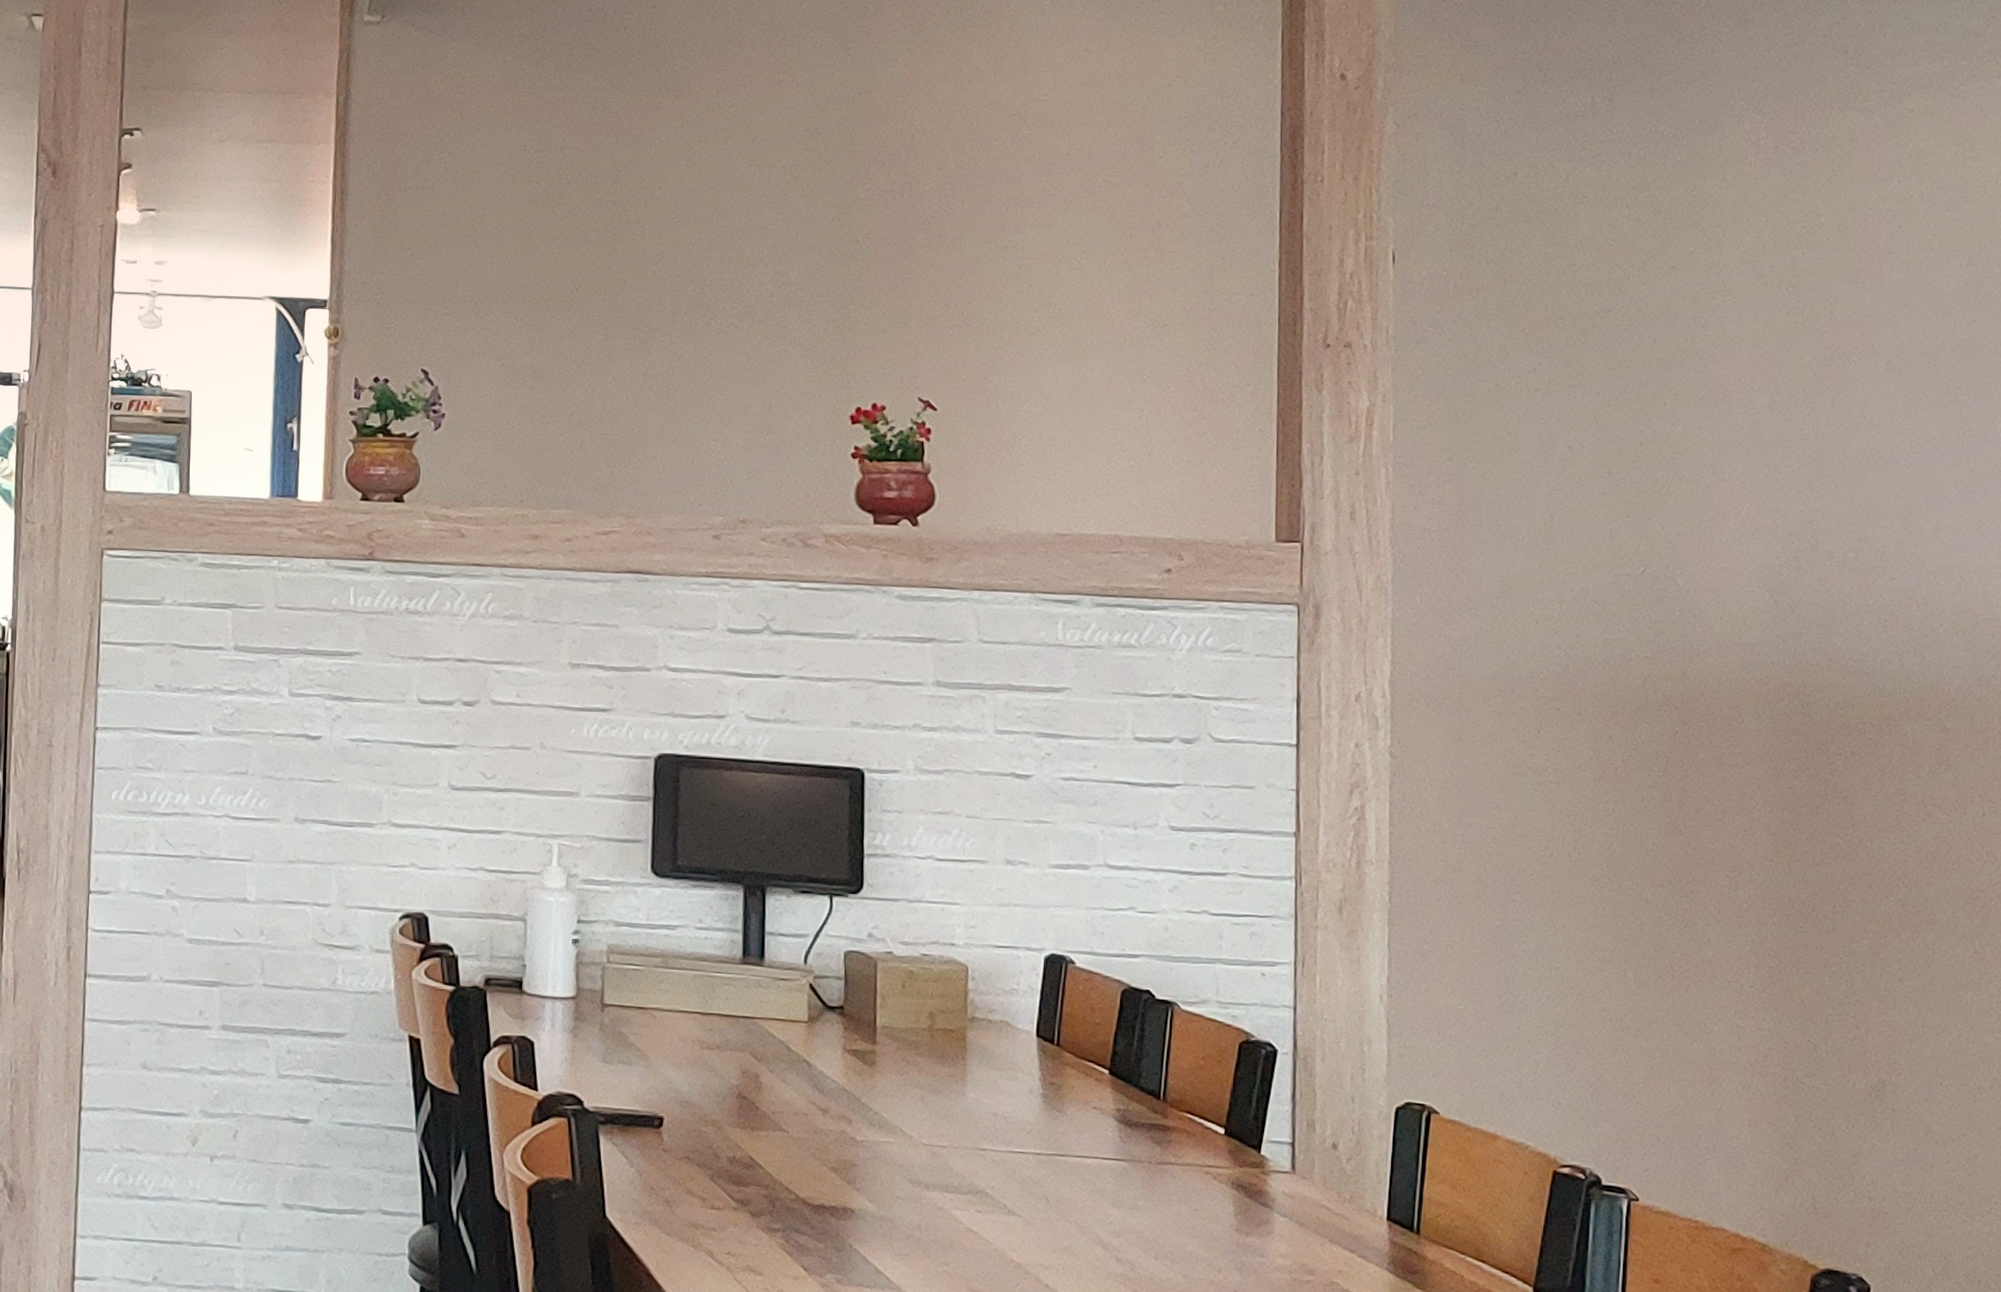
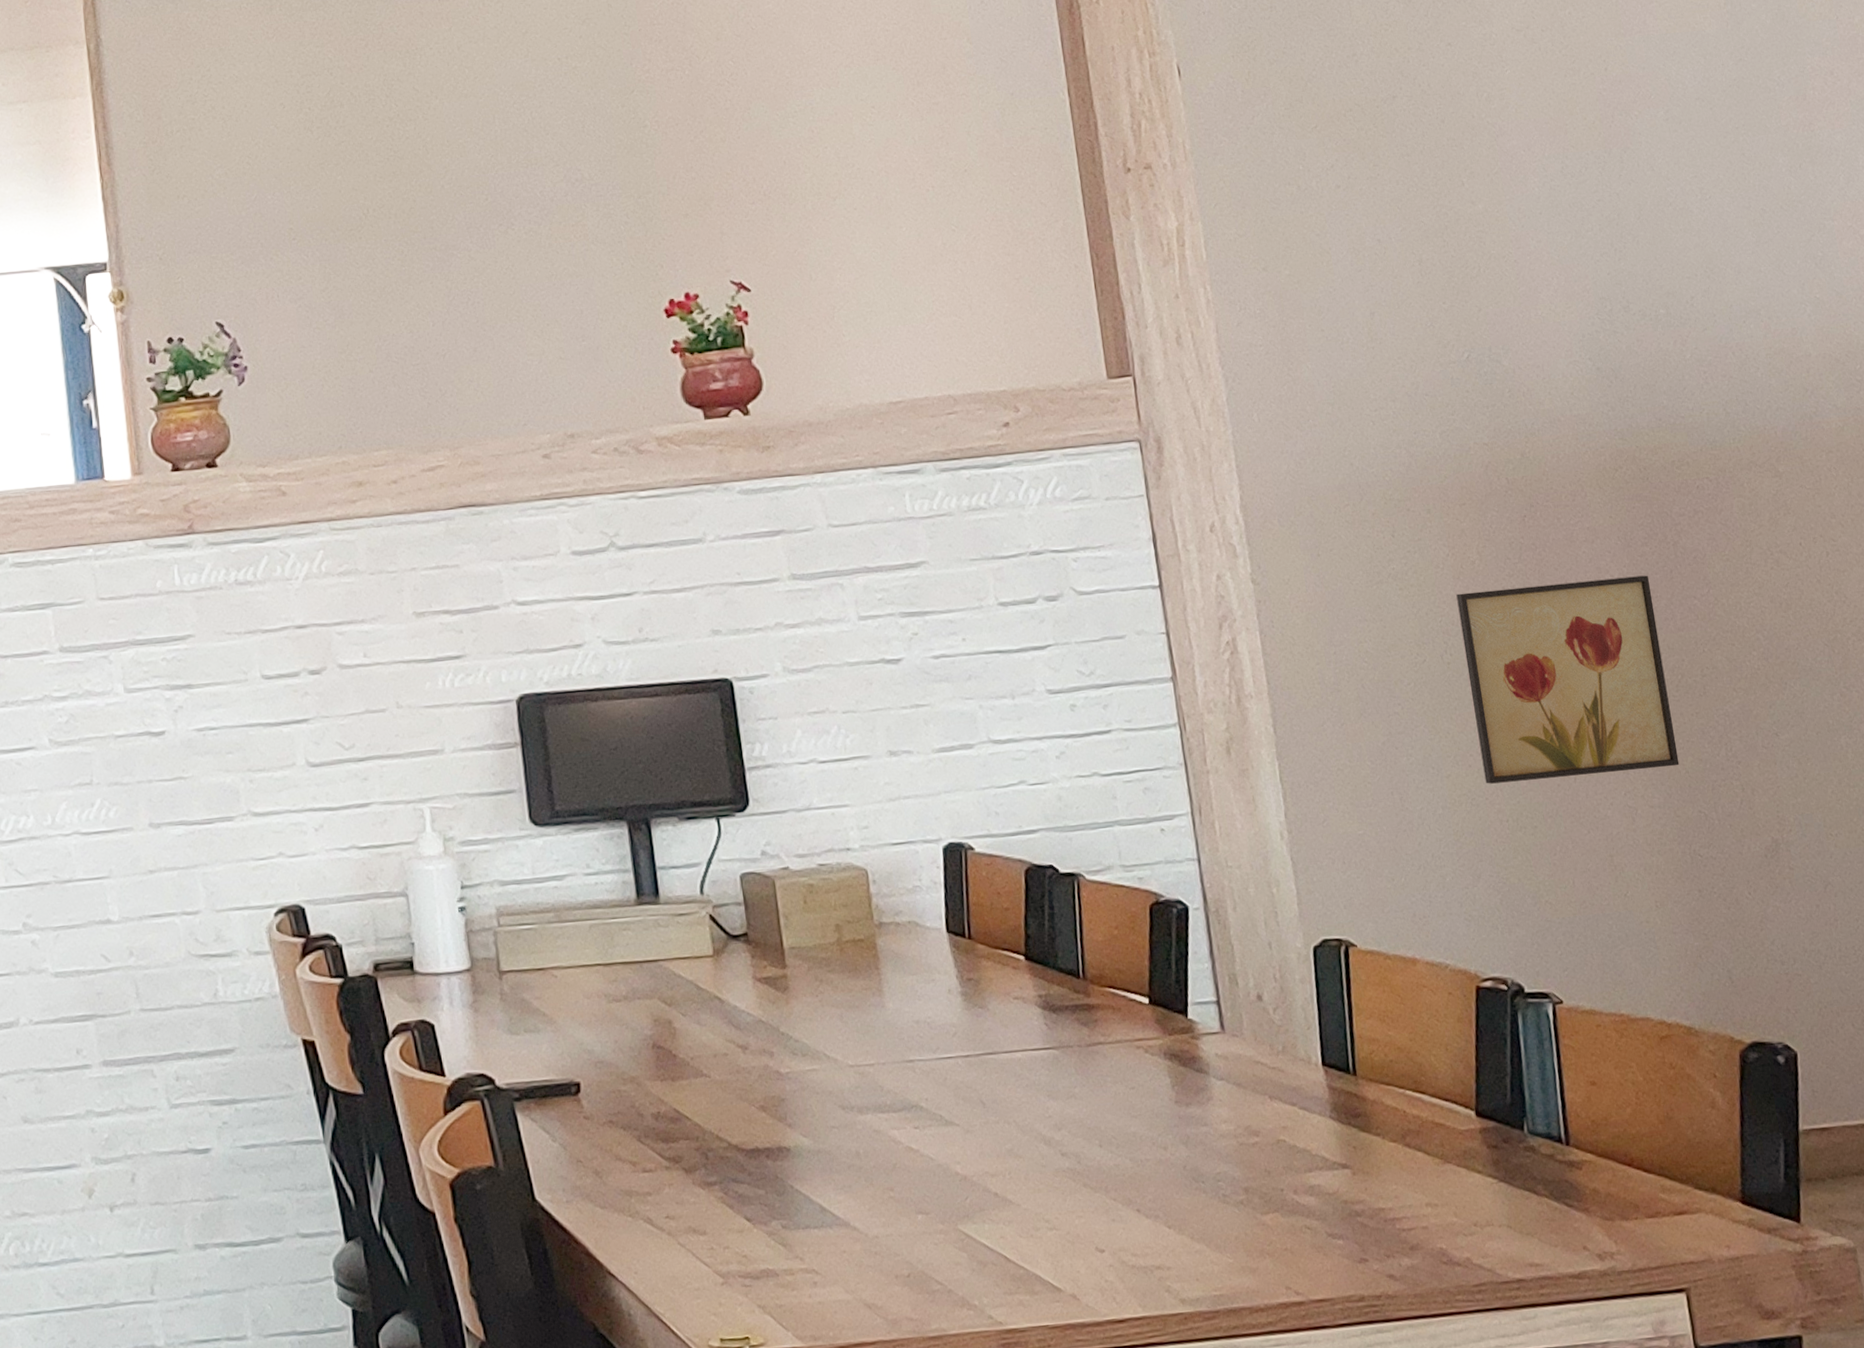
wall art: none [1593,796,1796,995] -> present [1456,575,1680,784]

